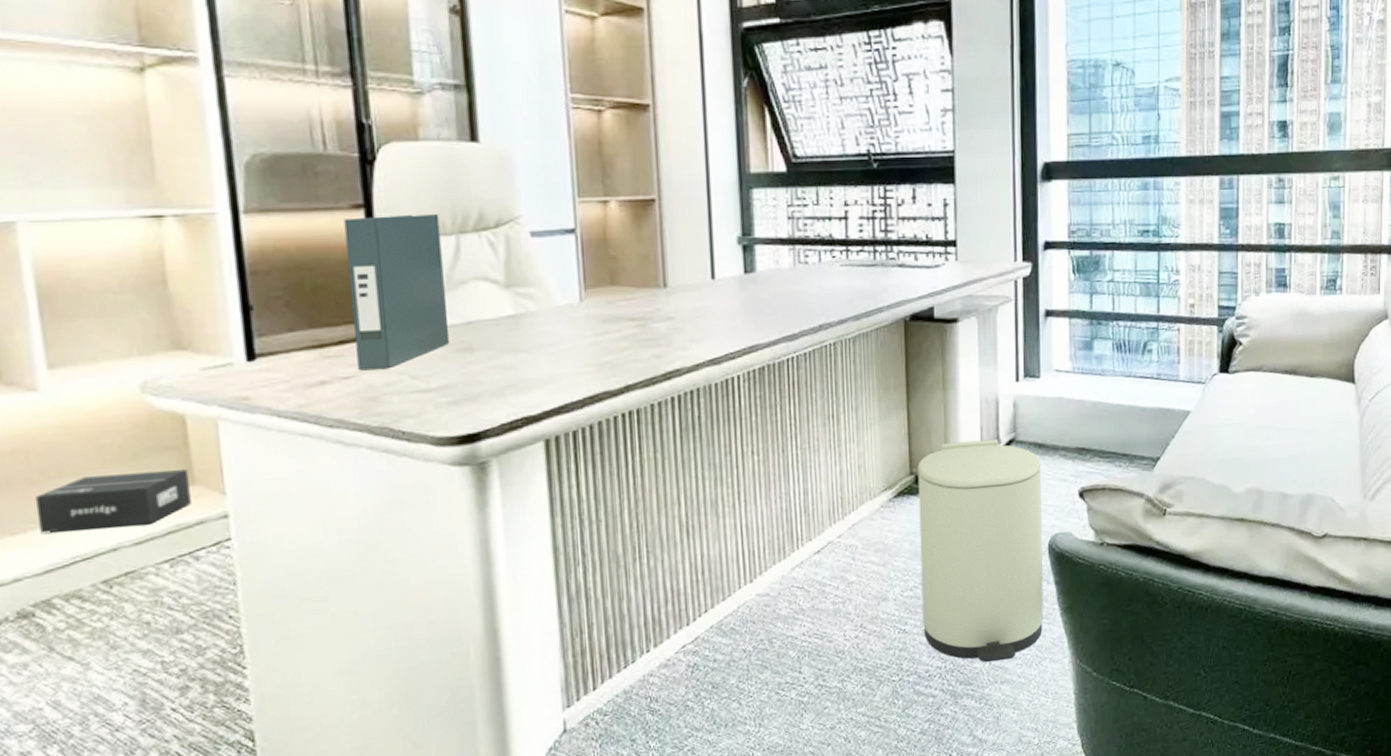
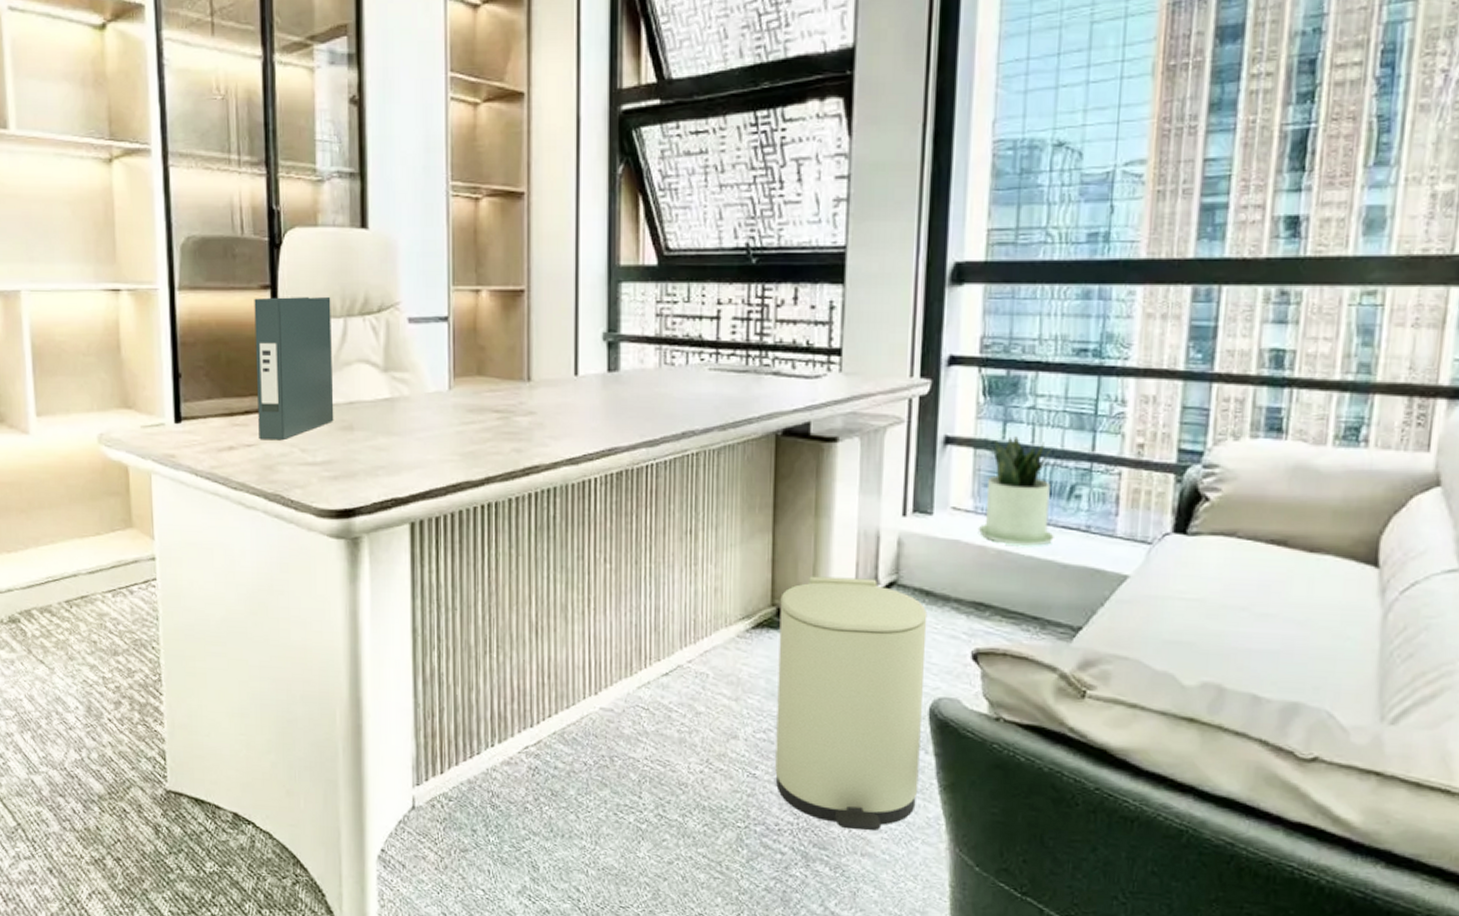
box: present [34,469,191,533] -> none [24,511,129,558]
planter: none [1076,306,1135,397] -> present [978,436,1054,546]

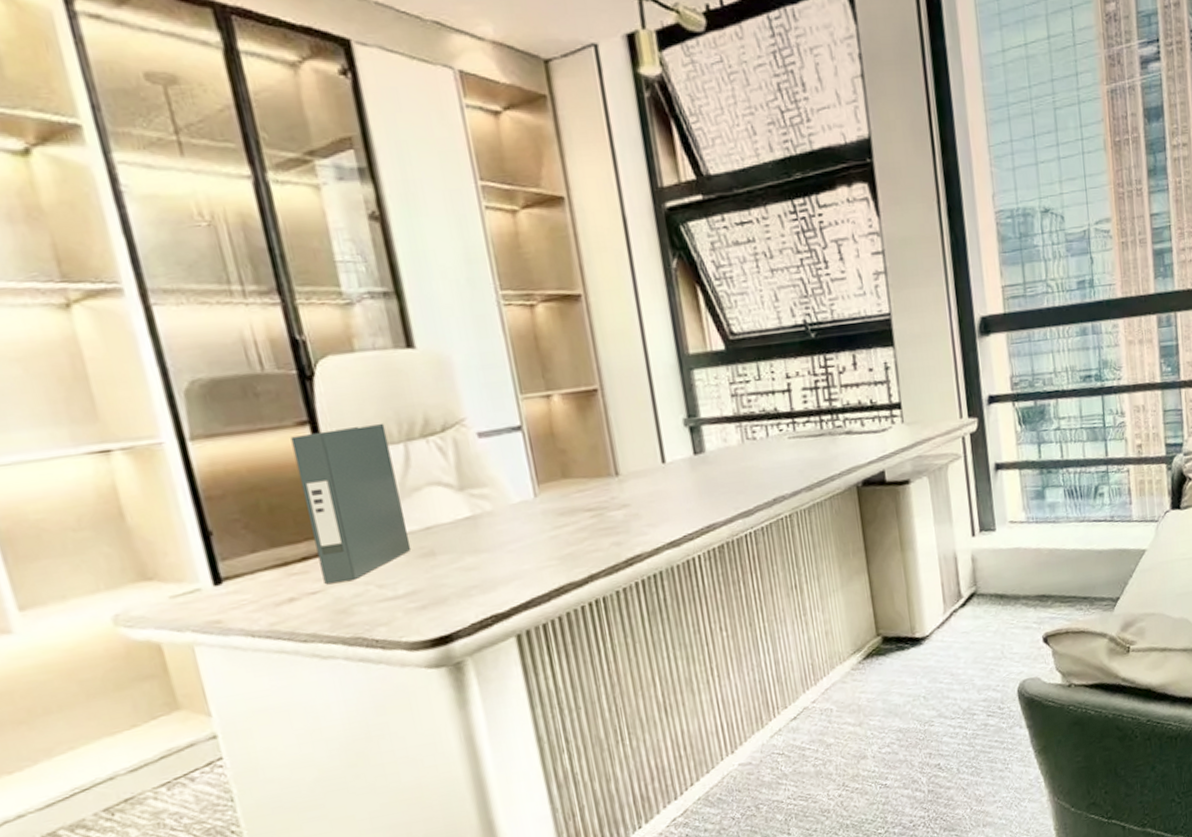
pedal bin: present [775,576,928,832] -> none [883,594,1019,809]
planter: present [978,436,1054,546] -> none [1032,454,1089,544]

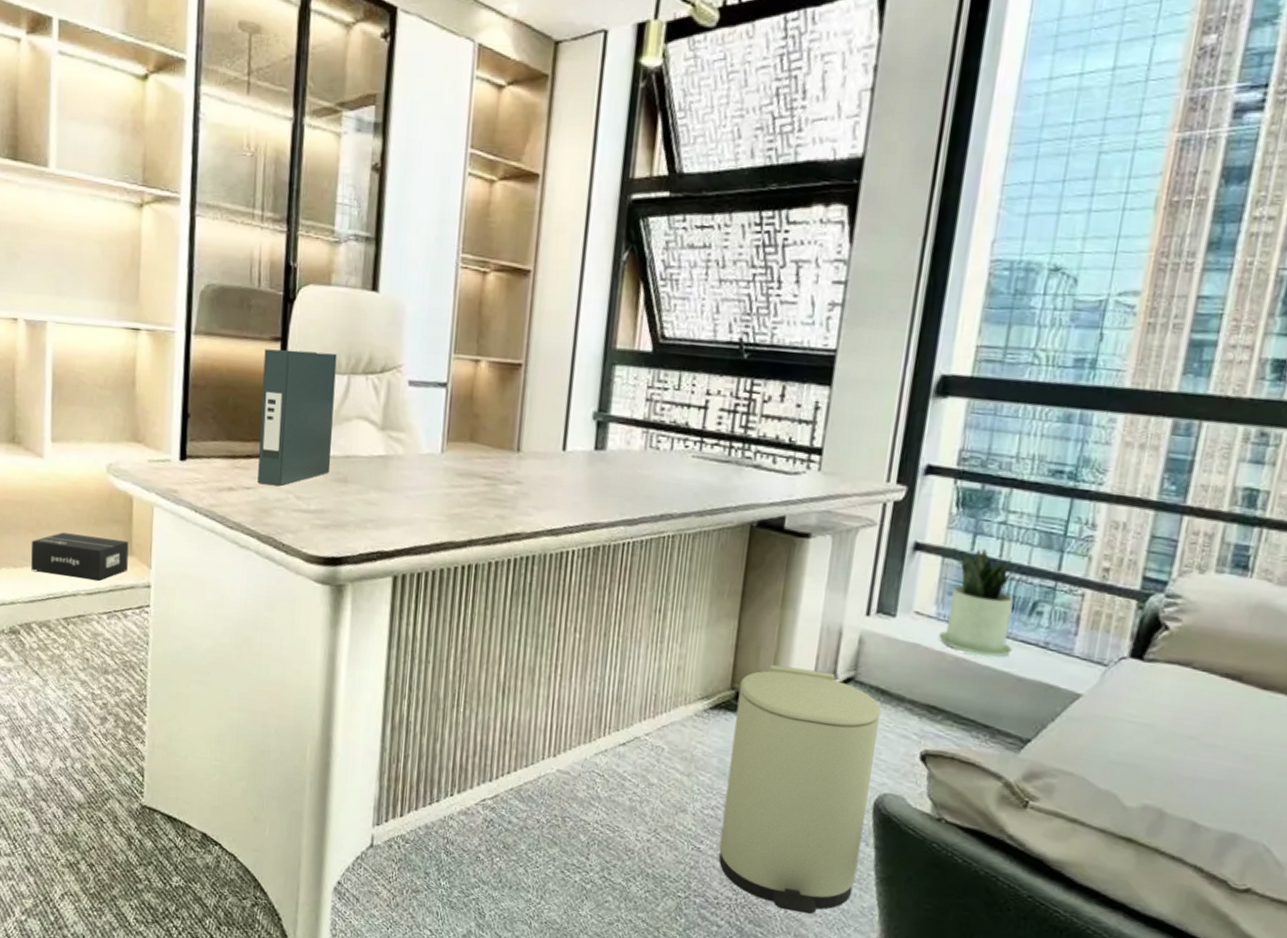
box: none [25,695,179,770] -> present [30,532,129,581]
pedal bin: none [883,594,1019,809] -> present [719,664,881,915]
planter: none [1032,454,1089,544] -> present [938,548,1019,658]

